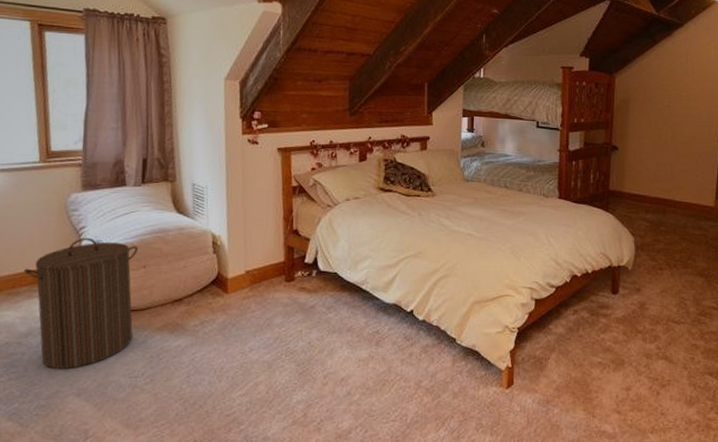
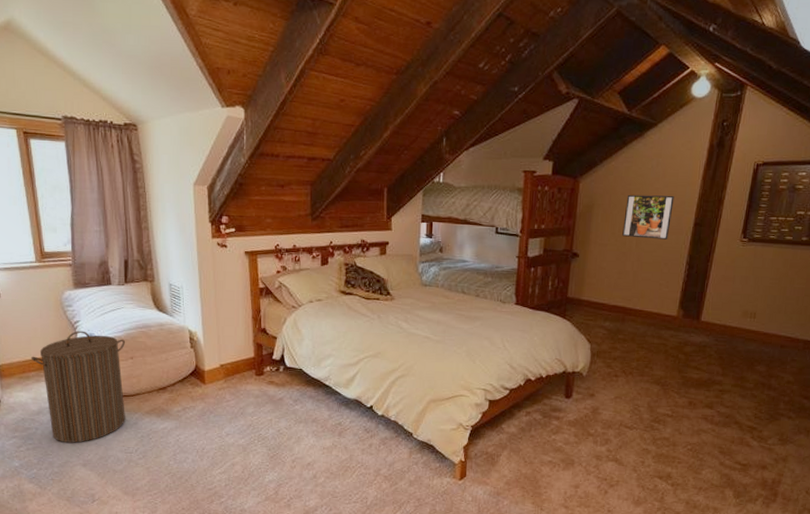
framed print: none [658,89,704,132] -> present [622,194,674,240]

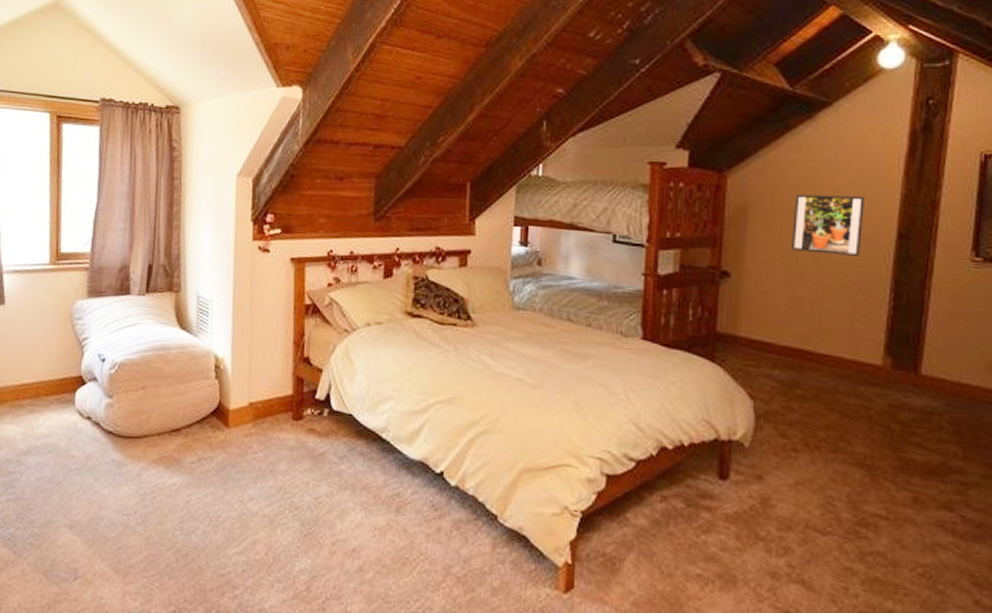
laundry hamper: present [30,330,125,443] -> none [27,350,138,497]

